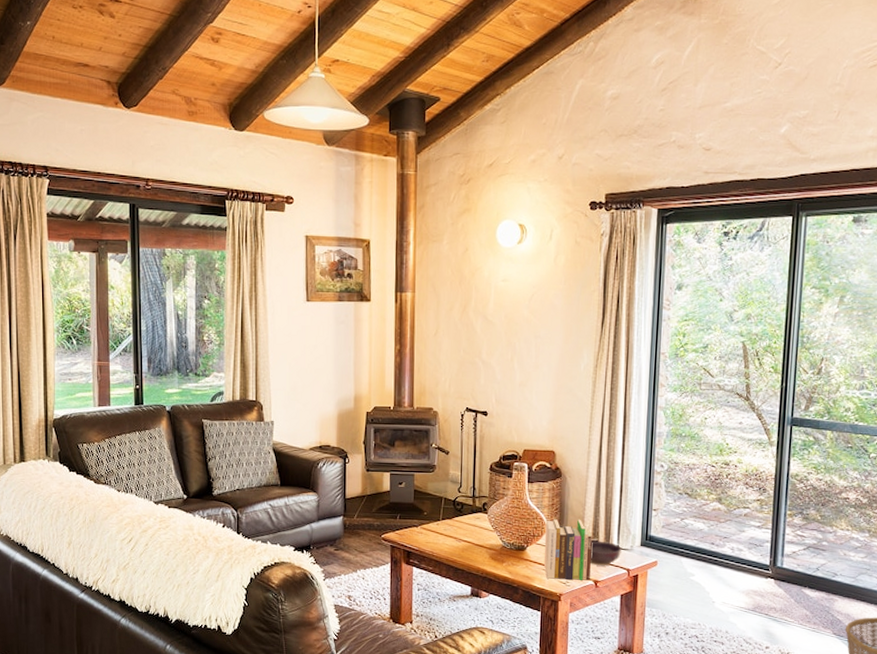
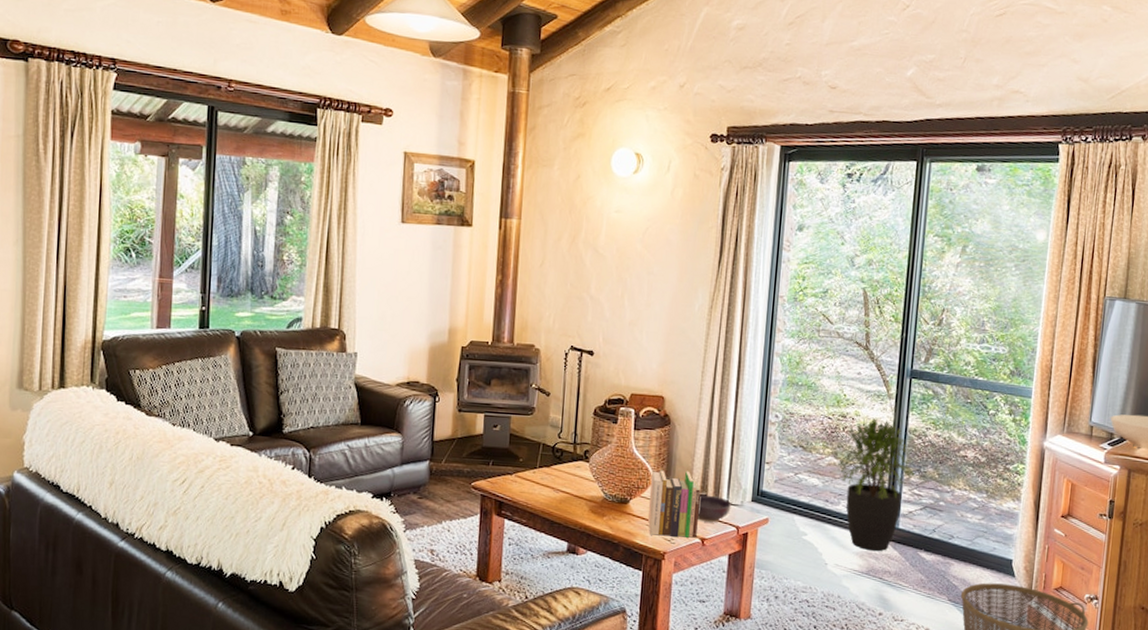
potted plant: none [721,464,799,589] -> present [837,417,916,551]

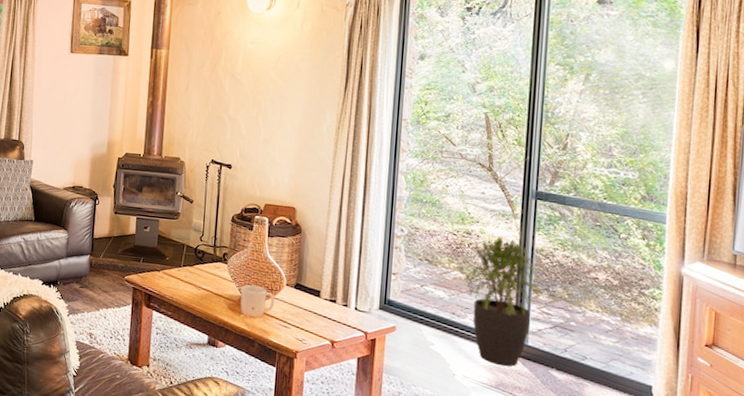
mug: none [603,483,641,519] -> present [240,284,275,318]
books: present [647,470,701,538] -> none [280,275,330,340]
bowl: present [697,494,731,522] -> none [327,299,359,326]

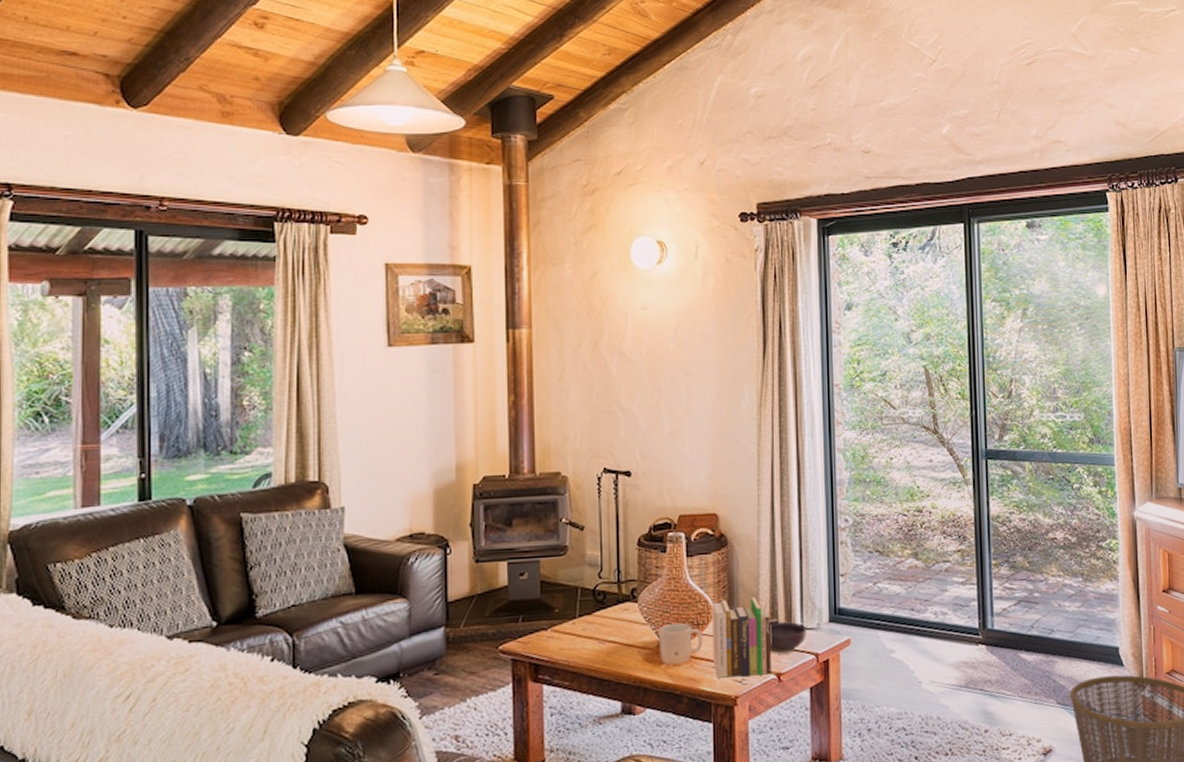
books: none [280,275,330,340] -> present [711,596,771,678]
bowl: none [327,299,359,326] -> present [769,621,807,653]
potted plant: present [462,235,545,366] -> none [916,508,1005,660]

